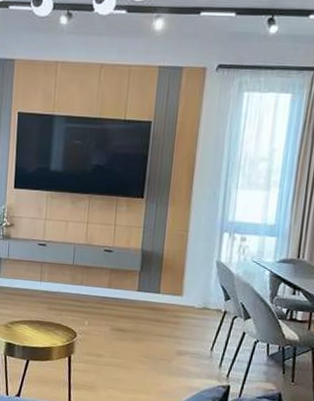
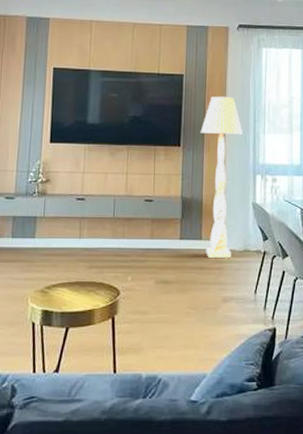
floor lamp: none [163,146,213,314] -> present [200,96,243,258]

